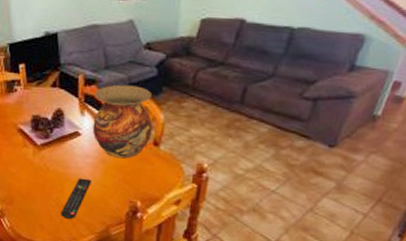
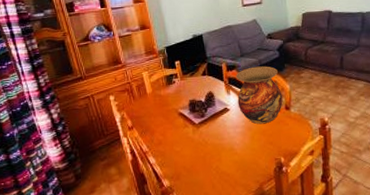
remote control: present [60,178,92,220] -> none [221,145,243,185]

